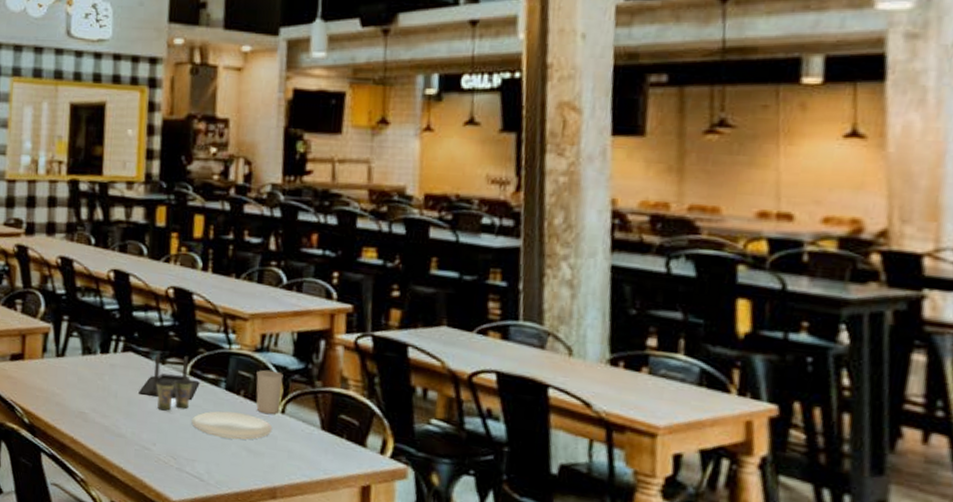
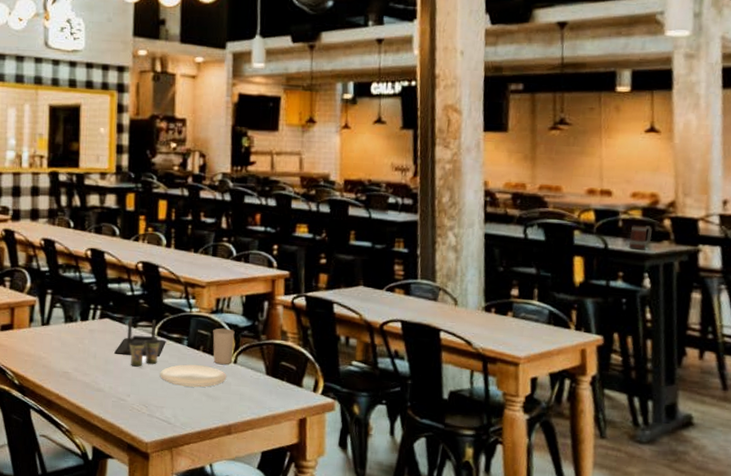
beer mug: none [817,260,853,294] -> present [628,225,652,250]

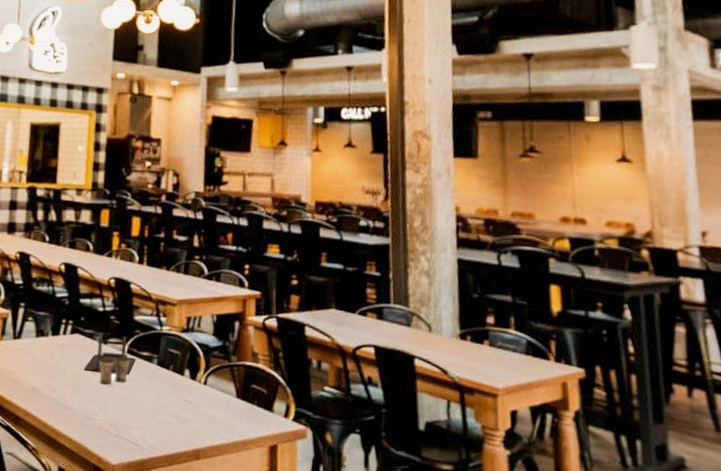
plate: present [160,364,227,388] -> none [129,383,197,409]
cup: present [212,328,235,365] -> none [183,347,205,386]
beer mug: present [628,225,652,250] -> none [606,254,630,281]

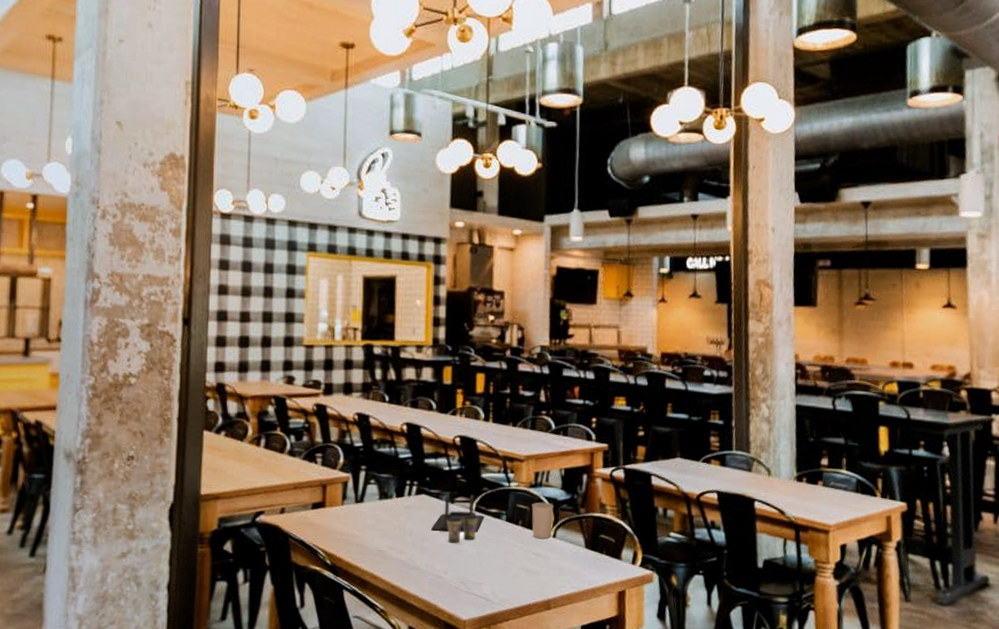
cup: none [183,347,205,386] -> present [531,502,554,540]

